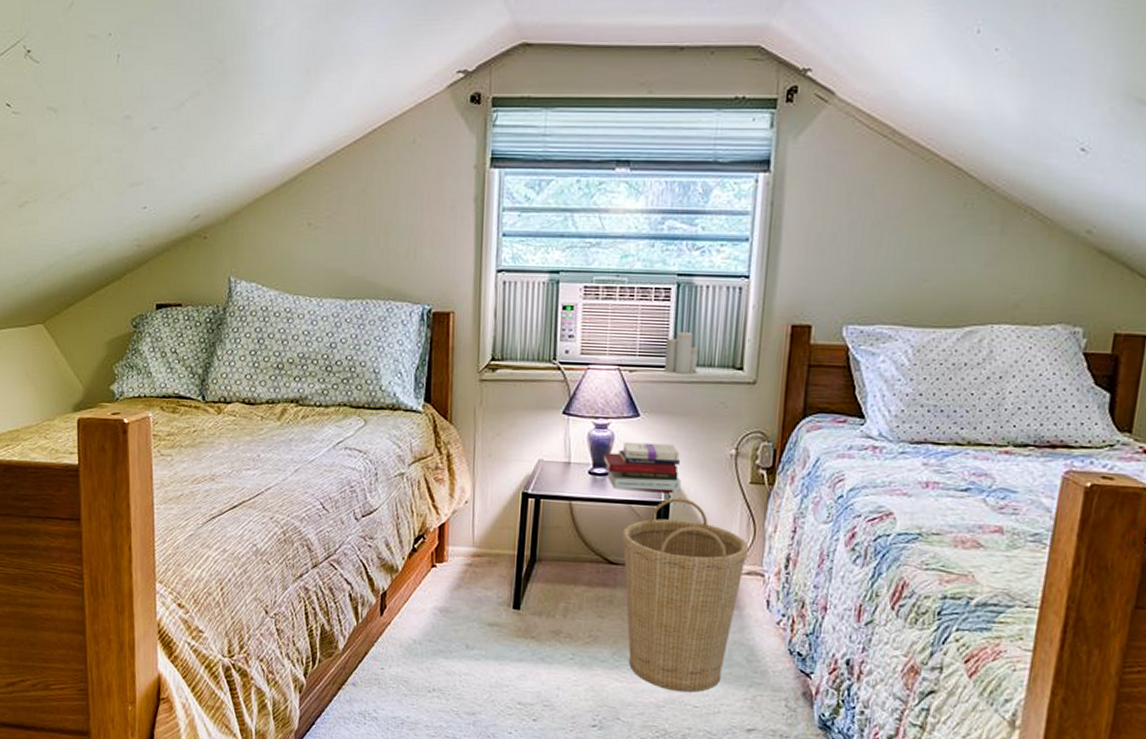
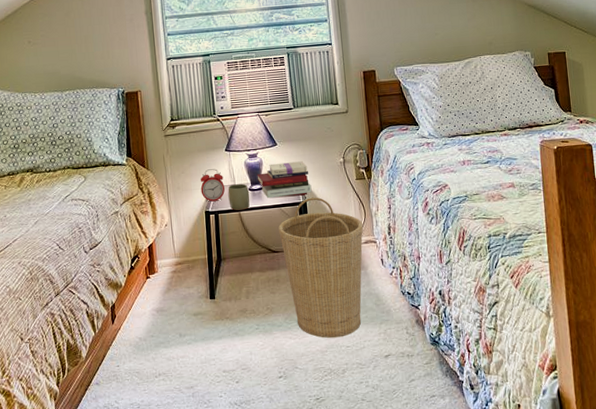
alarm clock: none [520,435,555,482] -> present [200,169,225,202]
mug: none [557,462,589,499] -> present [228,184,250,211]
candle: present [663,329,698,376] -> none [286,83,310,114]

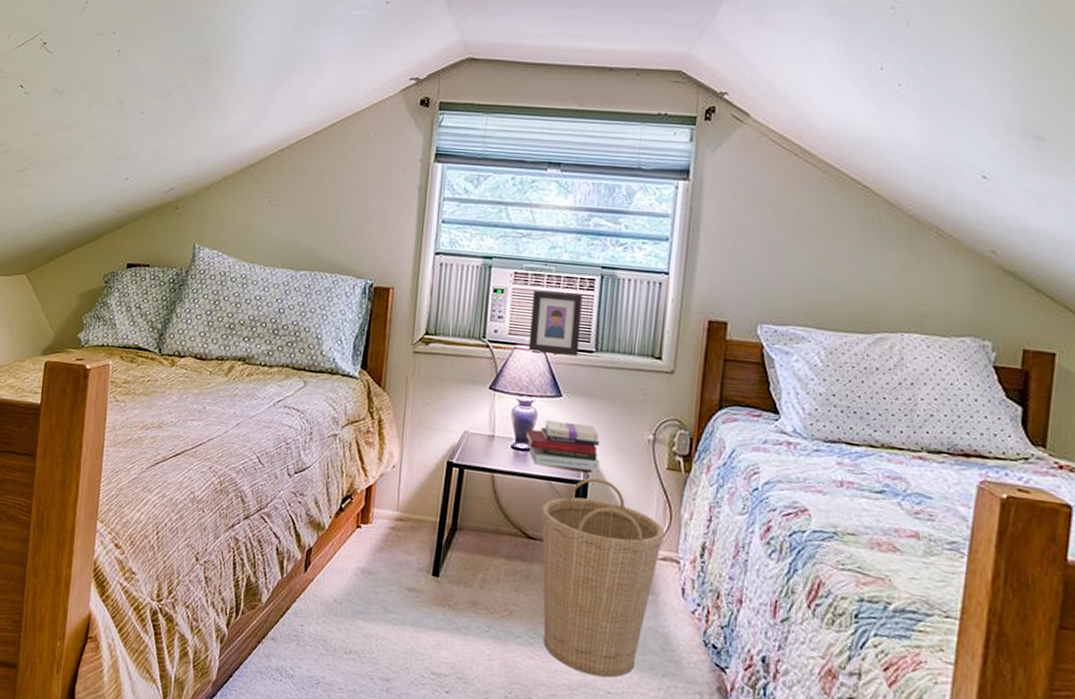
alarm clock: present [200,169,225,202] -> none [446,407,480,453]
mug: present [228,184,250,211] -> none [481,435,512,472]
picture frame: none [243,69,283,118] -> present [528,289,583,356]

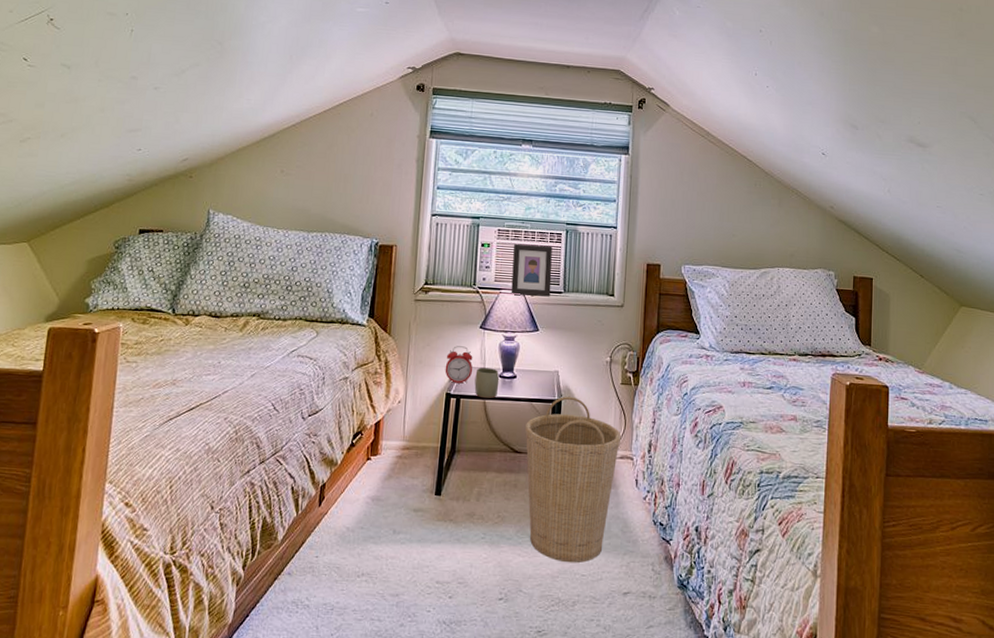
alarm clock: none [446,407,480,453] -> present [445,346,473,384]
mug: none [481,435,512,472] -> present [474,367,500,398]
books: present [525,419,600,474] -> none [510,351,570,393]

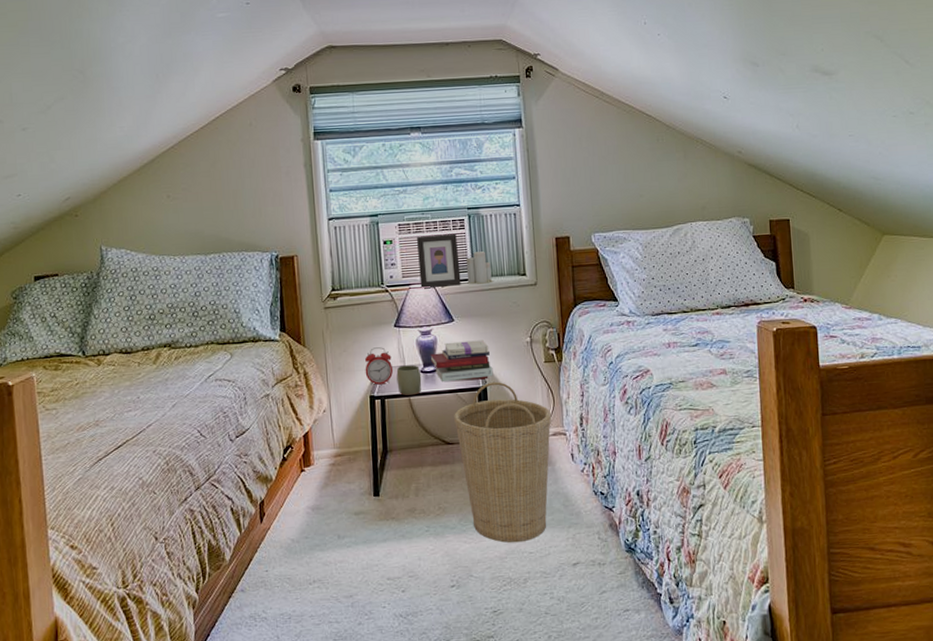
books: none [510,351,570,393] -> present [430,340,494,383]
candle: none [556,264,582,300] -> present [466,249,493,285]

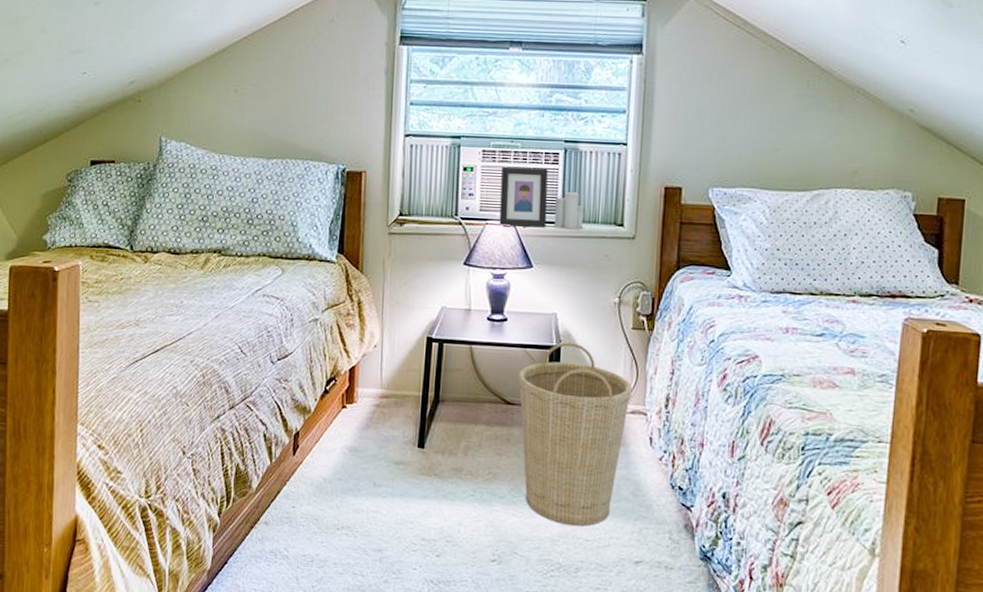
alarm clock: present [364,347,394,385] -> none [425,284,457,327]
mug: present [396,365,422,395] -> none [459,309,488,343]
books: present [430,340,494,383] -> none [500,290,571,338]

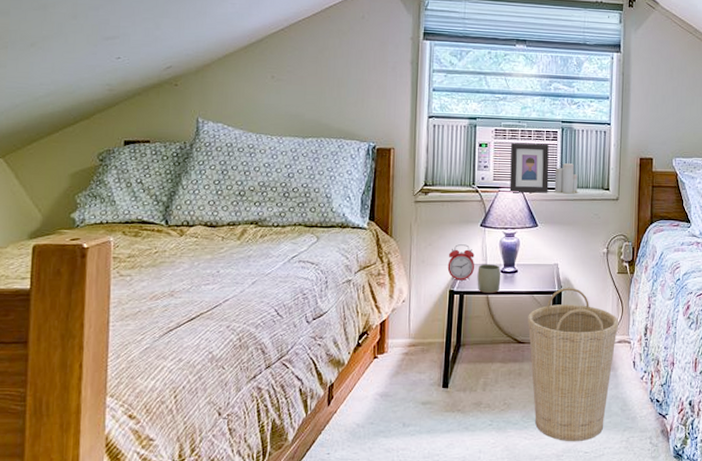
alarm clock: none [425,284,457,327] -> present [447,244,475,281]
mug: none [459,309,488,343] -> present [477,264,501,293]

